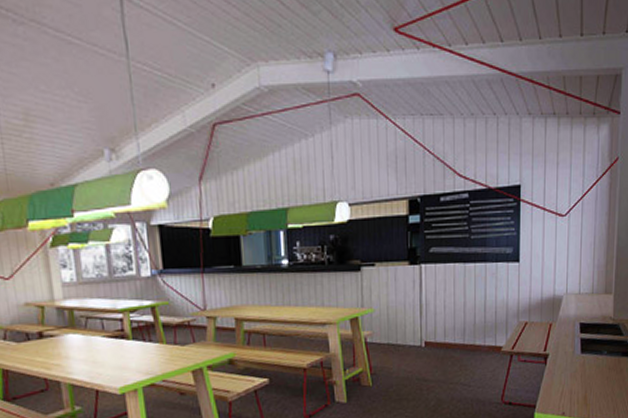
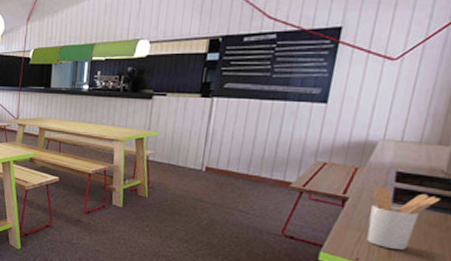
utensil holder: none [566,339,613,398] -> present [366,187,441,250]

